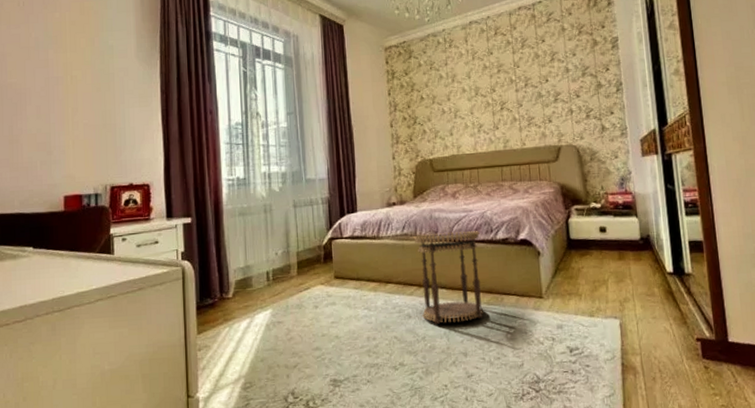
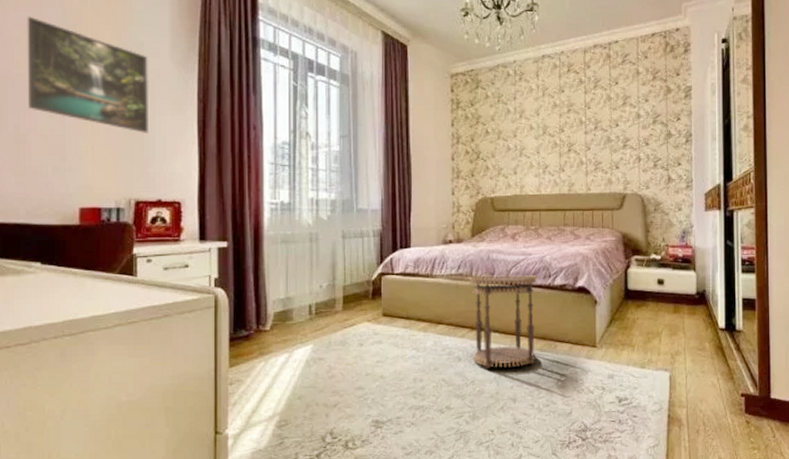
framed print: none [17,32,120,126] -> present [27,16,149,133]

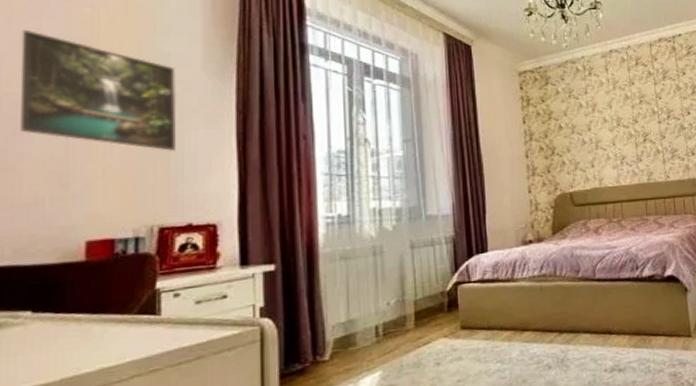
side table: present [467,275,537,368] -> none [551,268,631,373]

